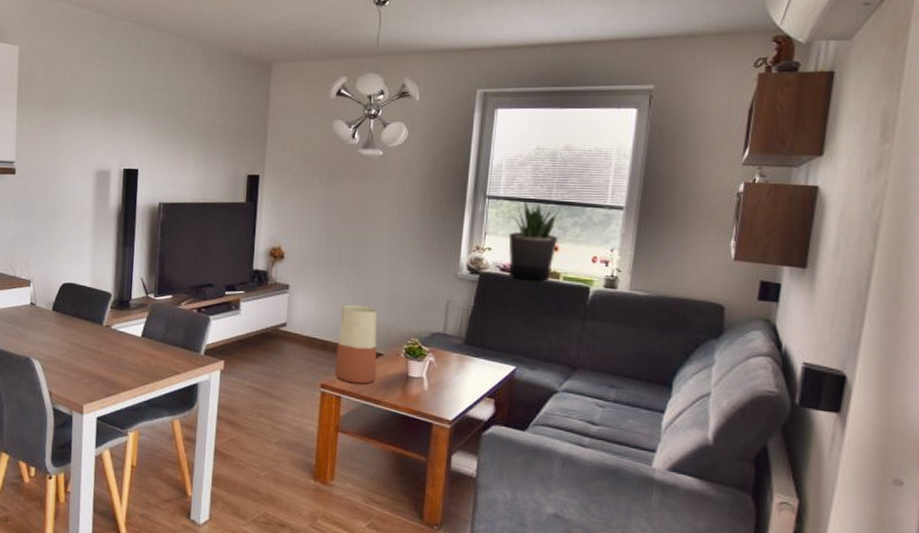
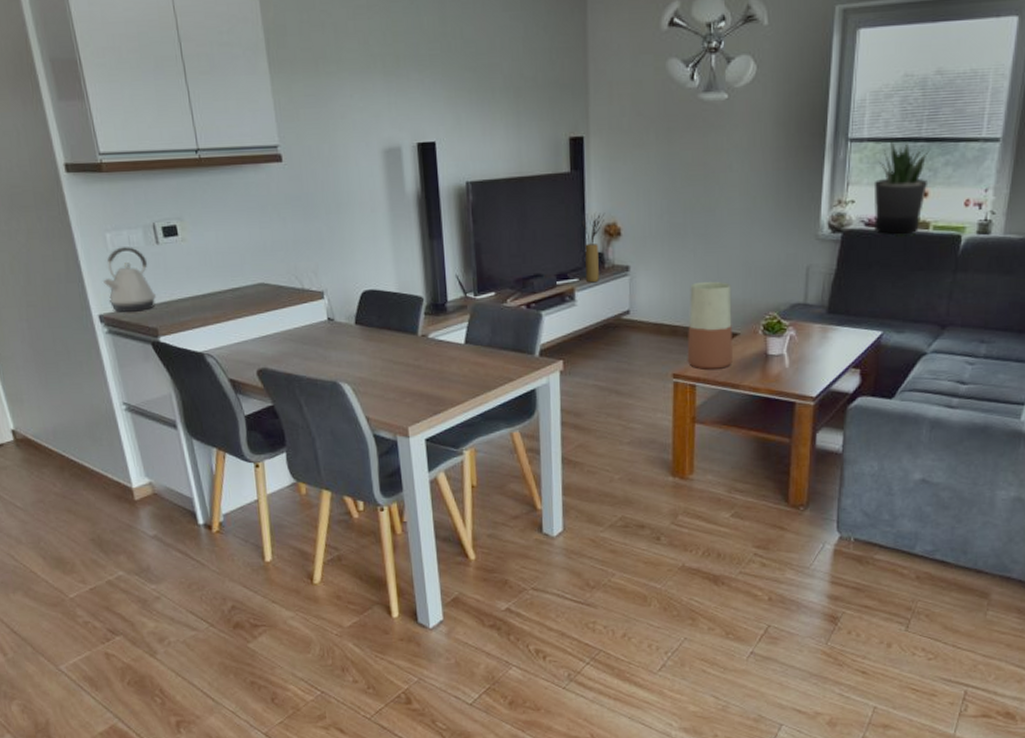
vase: none [251,236,272,296] -> present [581,211,605,283]

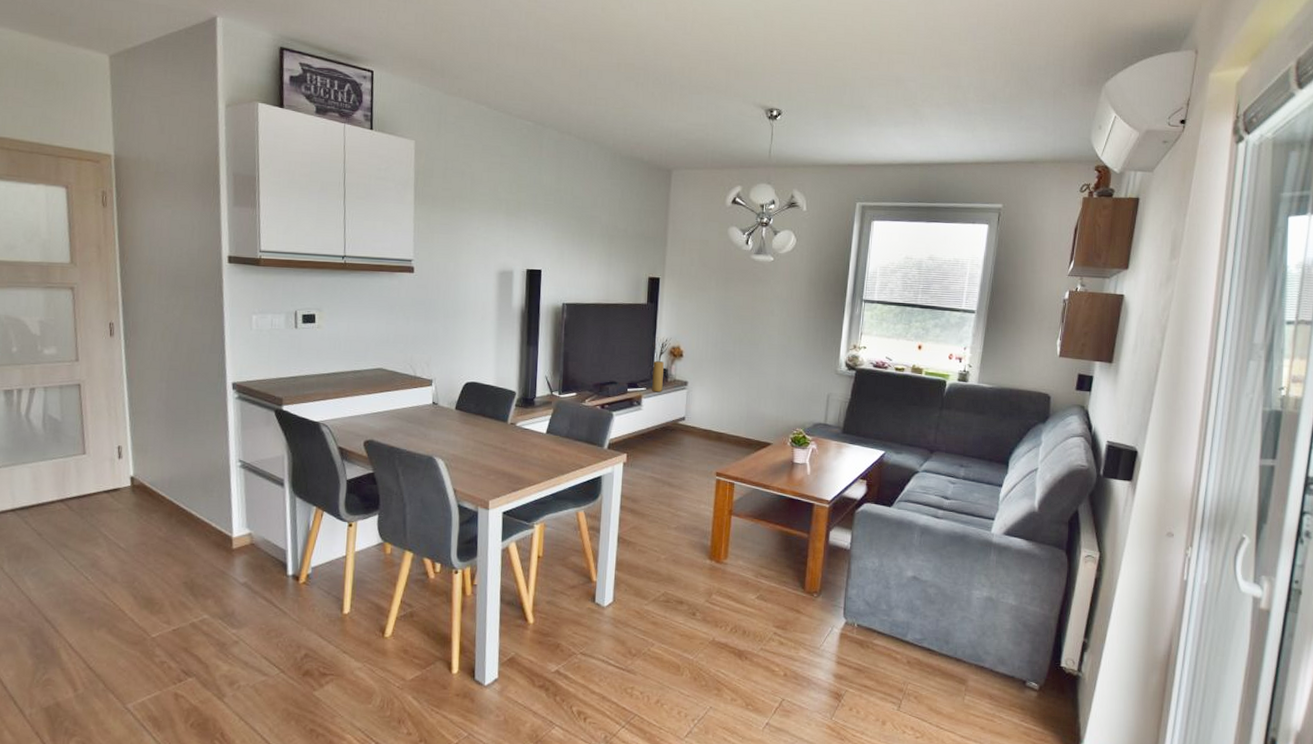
kettle: present [103,247,156,313] -> none [242,328,286,384]
vase: present [687,281,732,370] -> none [728,399,768,471]
planter: present [873,138,929,234] -> none [880,302,923,376]

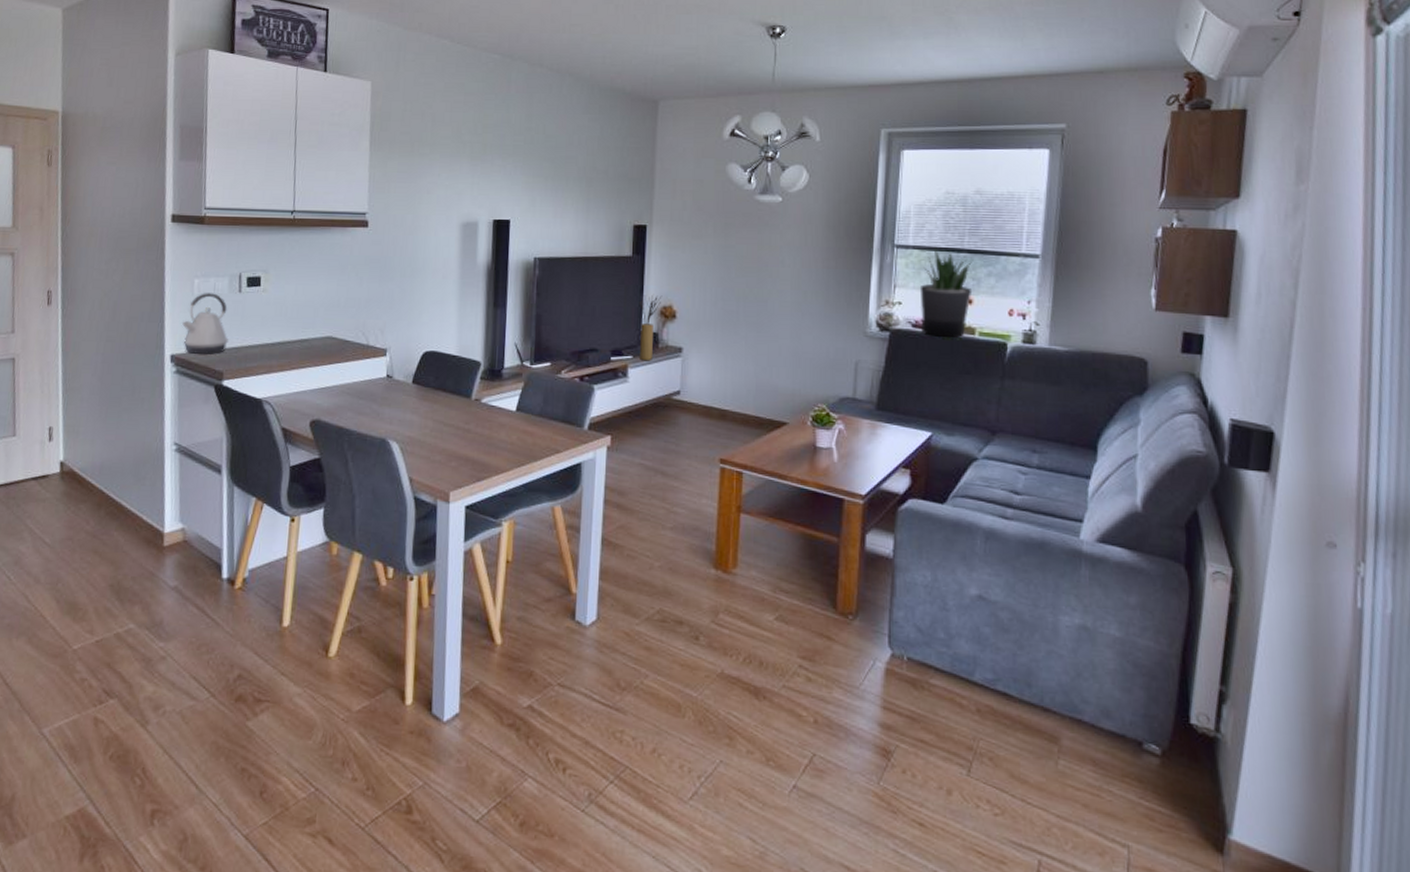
kettle: none [242,328,286,384] -> present [182,293,228,355]
planter: none [880,302,923,376] -> present [919,247,973,337]

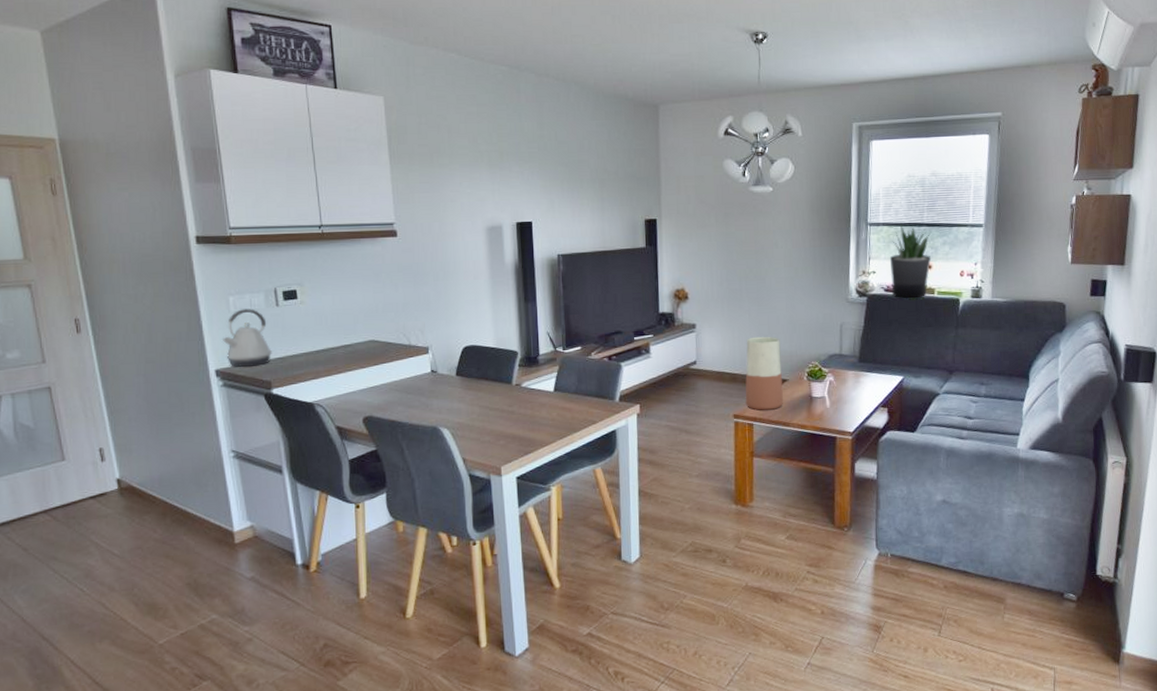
vase: present [639,294,662,361] -> none [655,279,675,339]
vase: none [735,368,781,458] -> present [745,336,783,411]

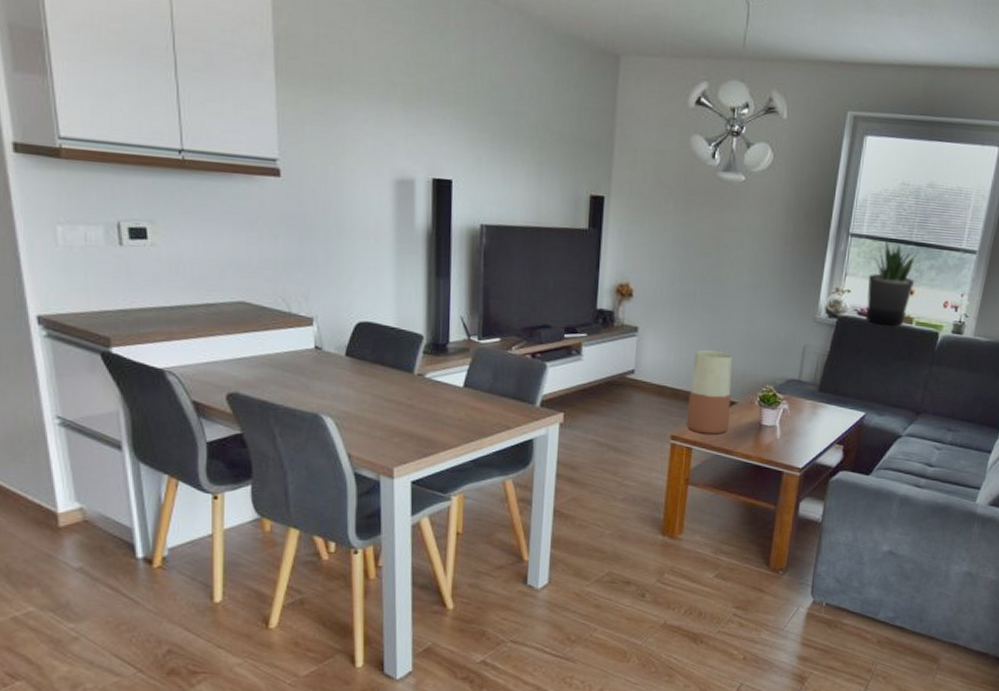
kettle: present [223,309,272,368] -> none [47,243,112,318]

